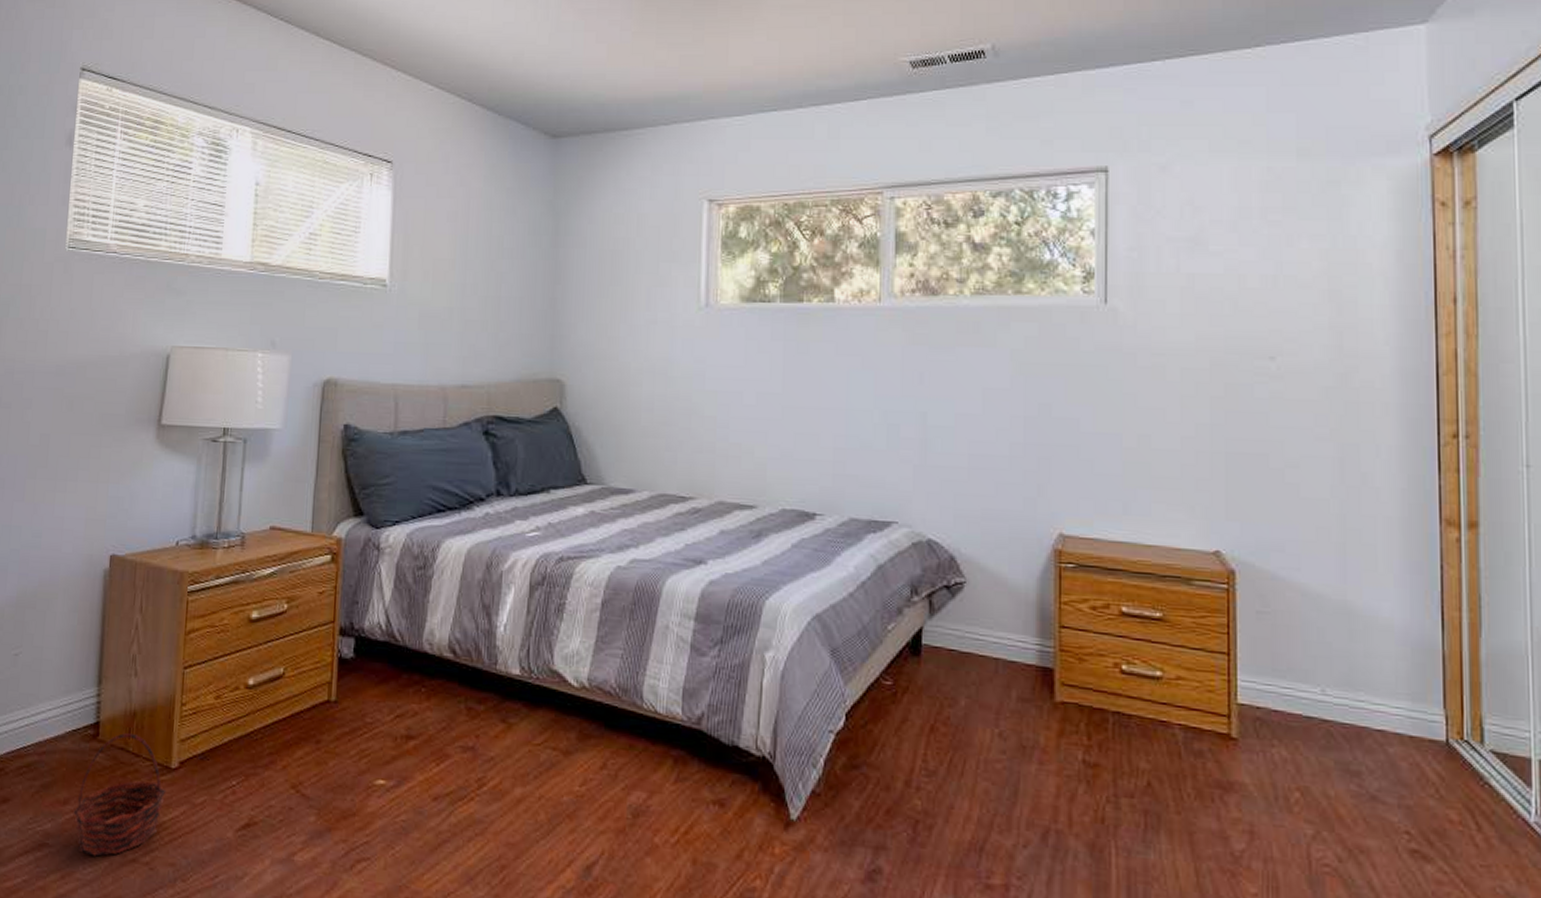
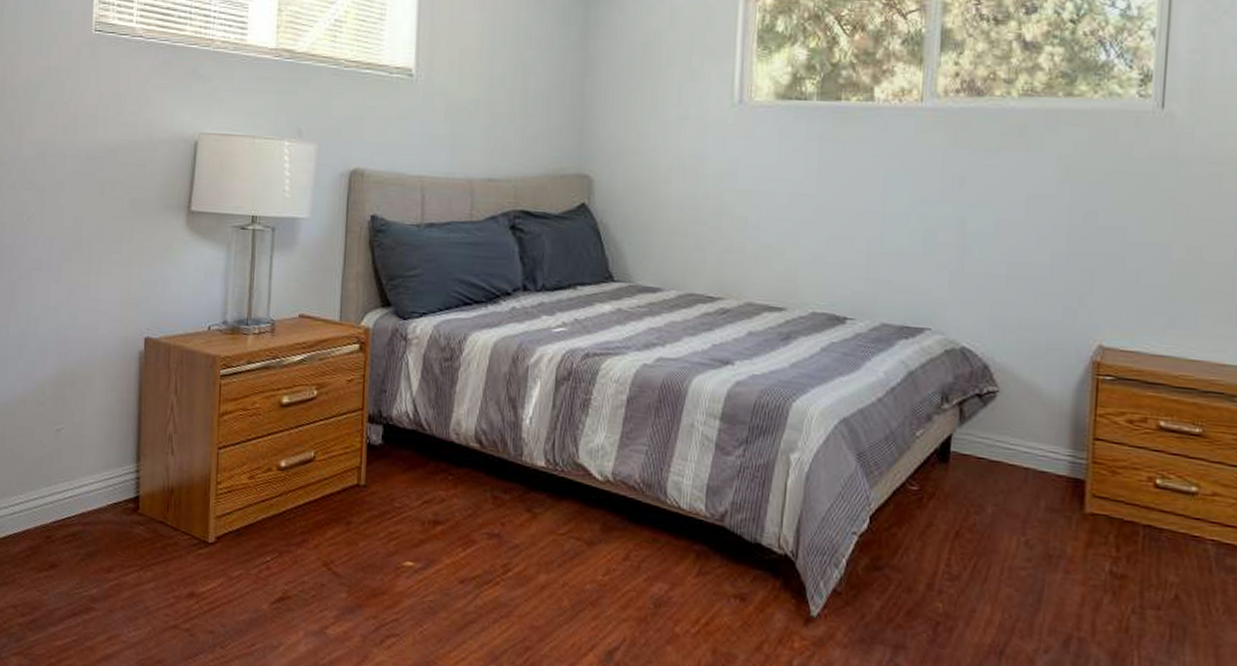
basket: present [73,733,167,857] -> none [117,508,204,622]

